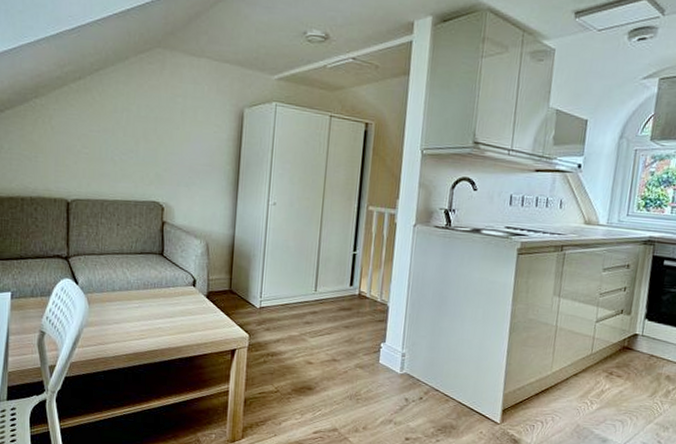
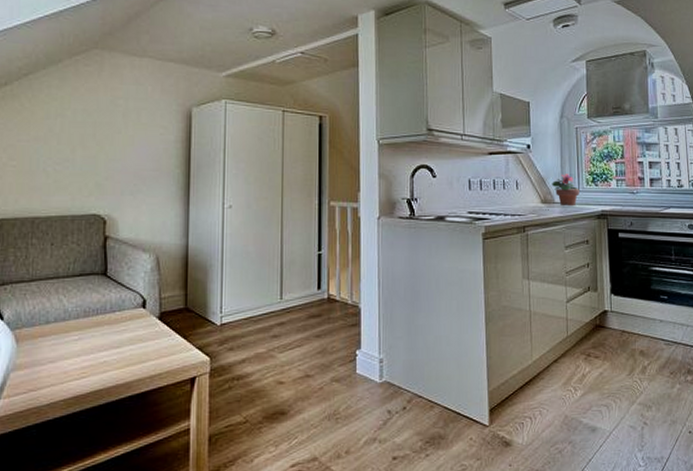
potted flower: none [599,196,629,230] -> present [552,174,579,207]

